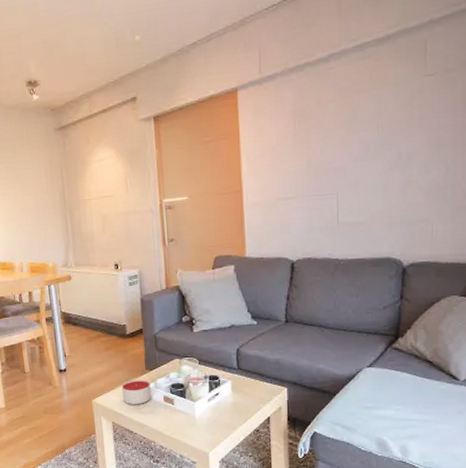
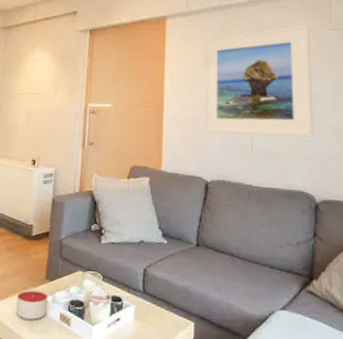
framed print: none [281,73,403,213] -> present [202,24,314,138]

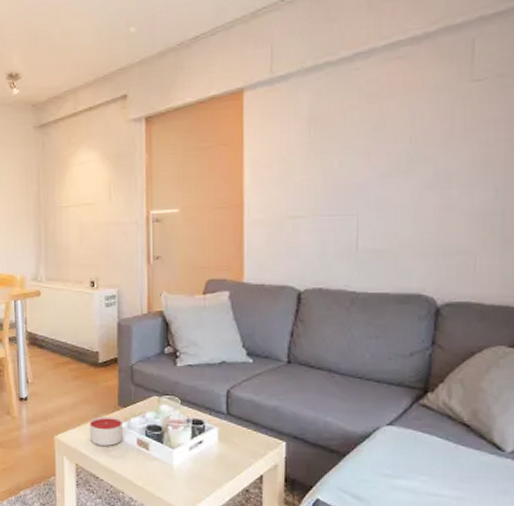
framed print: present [202,24,314,138] -> none [293,77,441,234]

